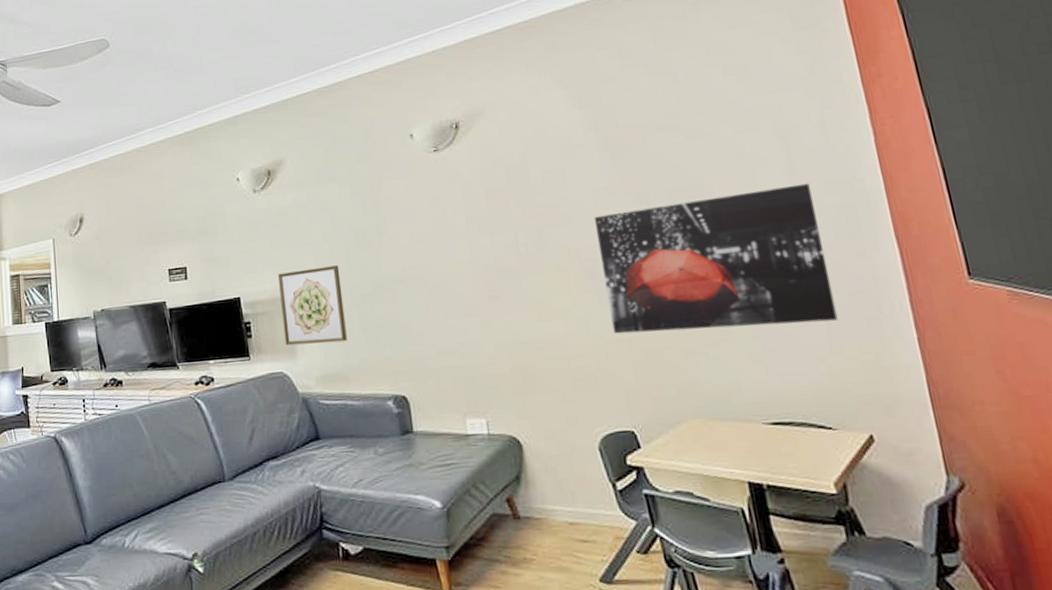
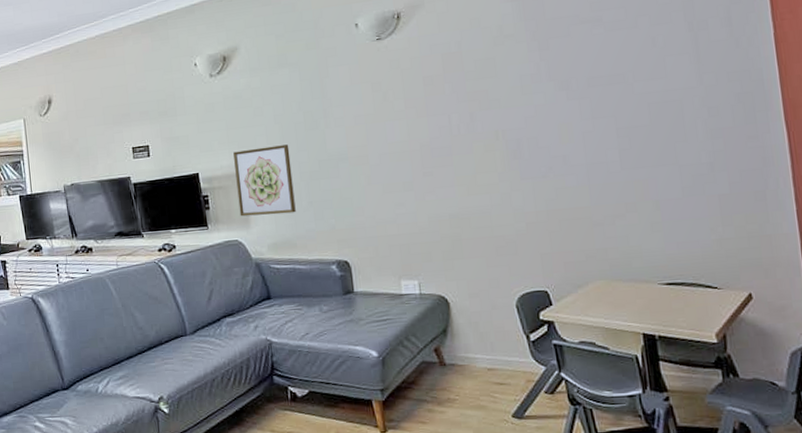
wall art: present [593,183,838,335] -> none [520,72,730,207]

